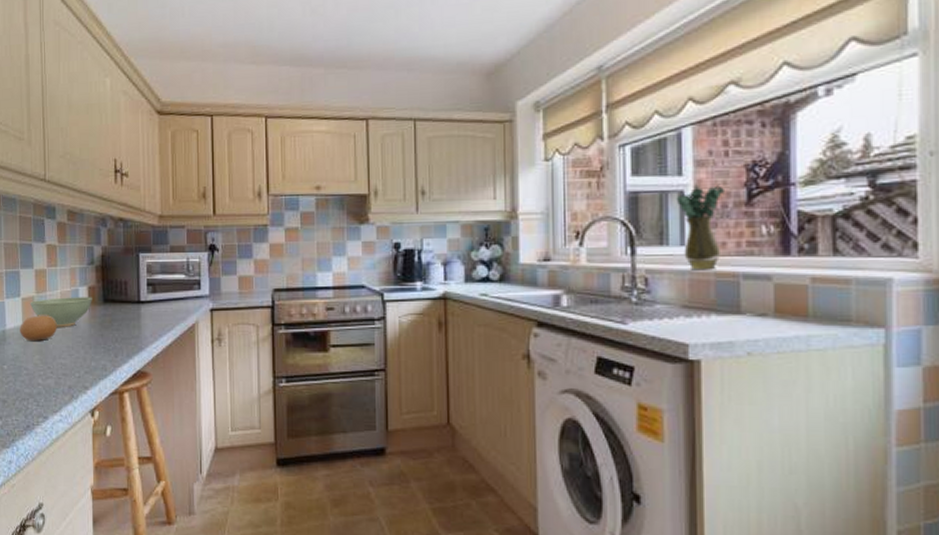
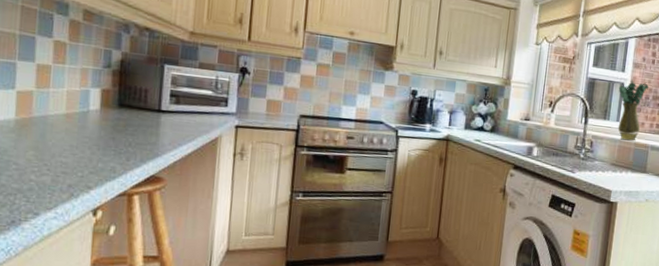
fruit: present [20,315,57,342] -> none [11,110,60,137]
bowl: present [29,297,92,328] -> none [26,95,106,127]

